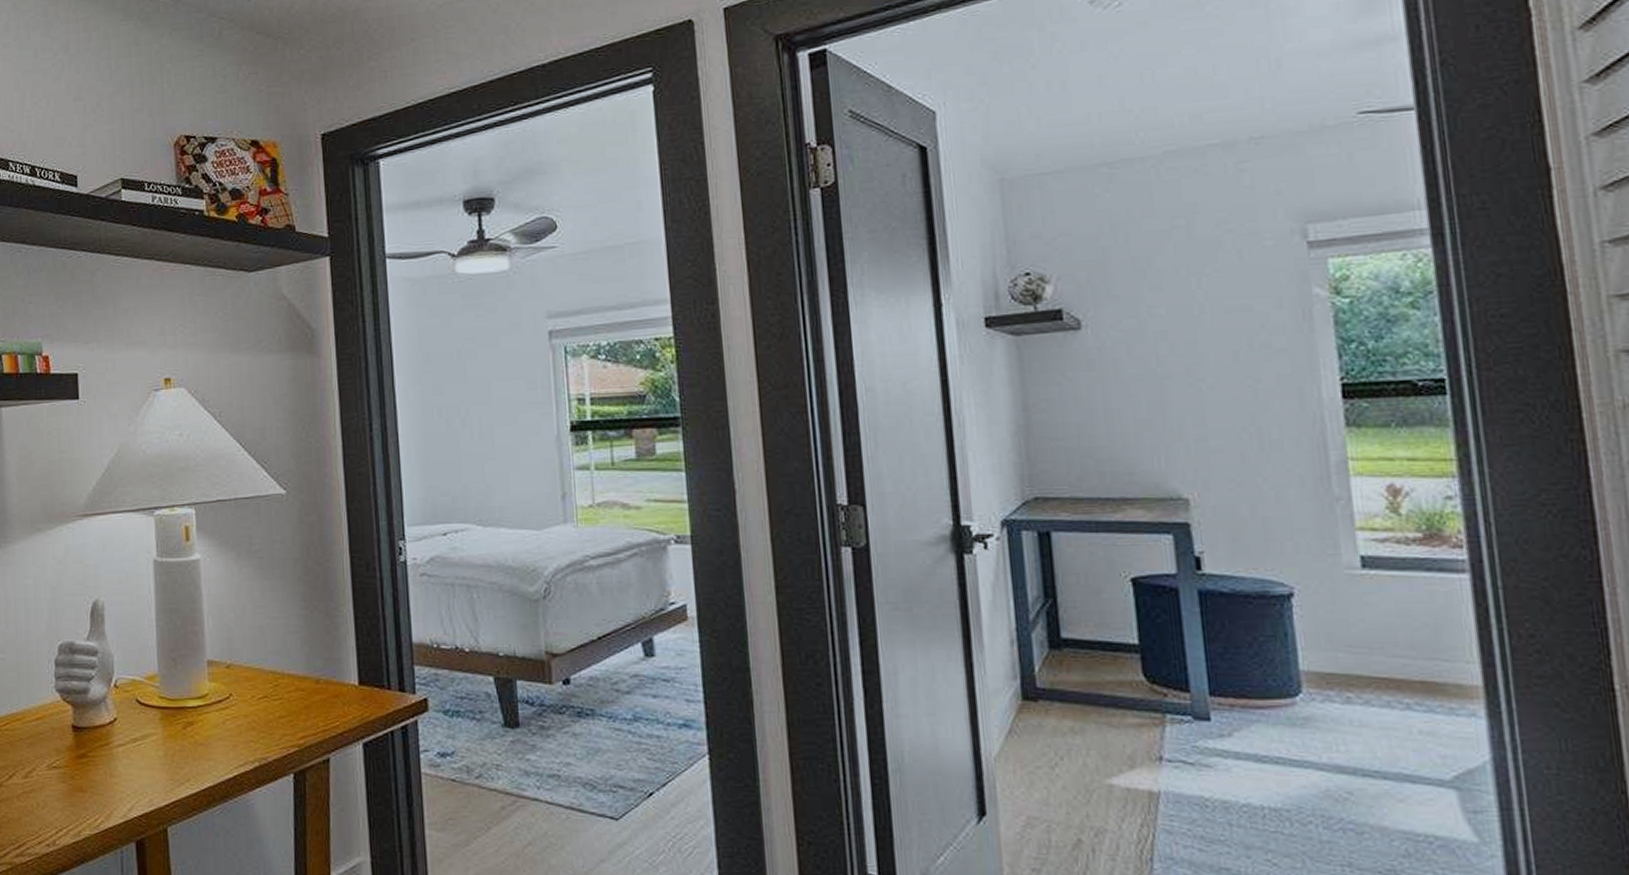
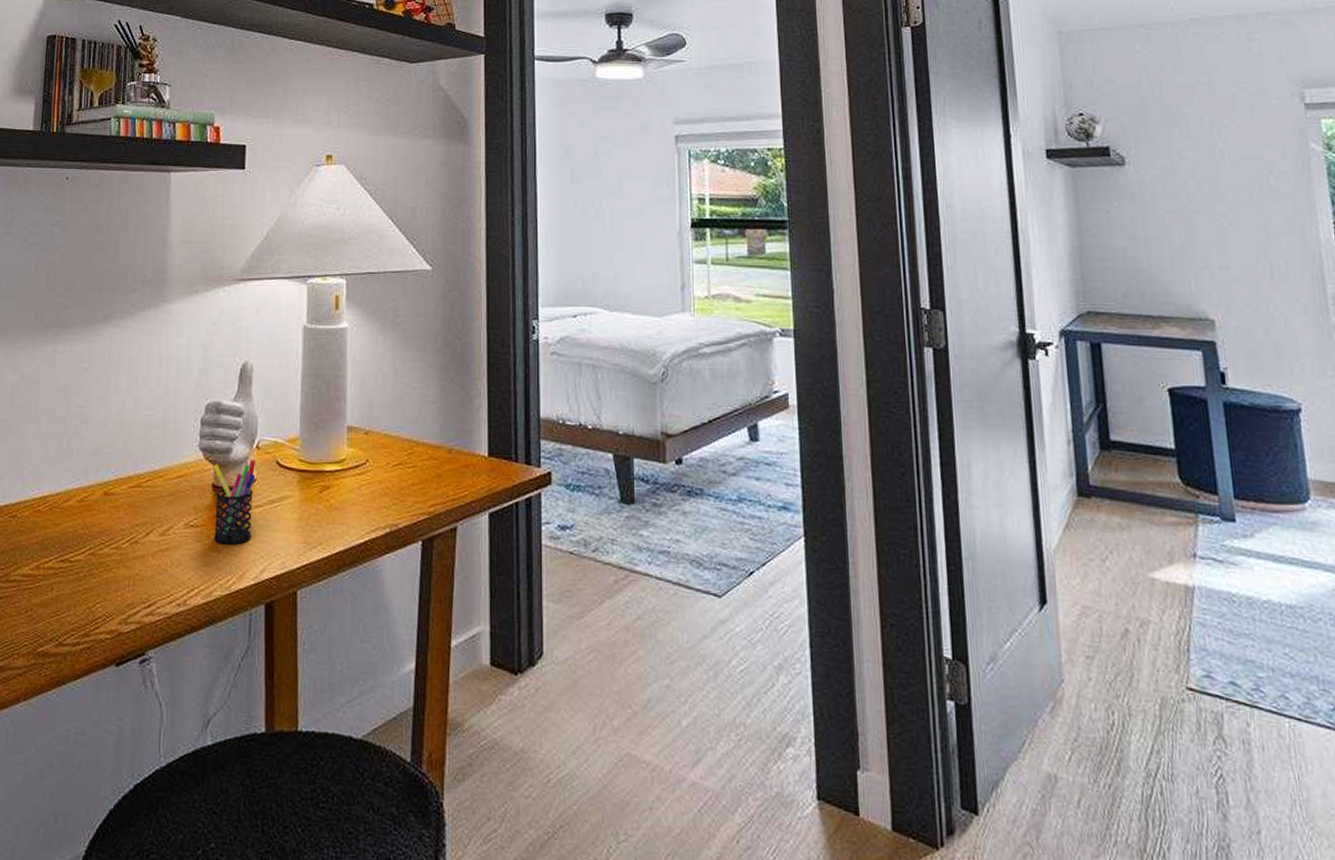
pen holder: none [71,698,116,784] -> present [213,459,256,545]

